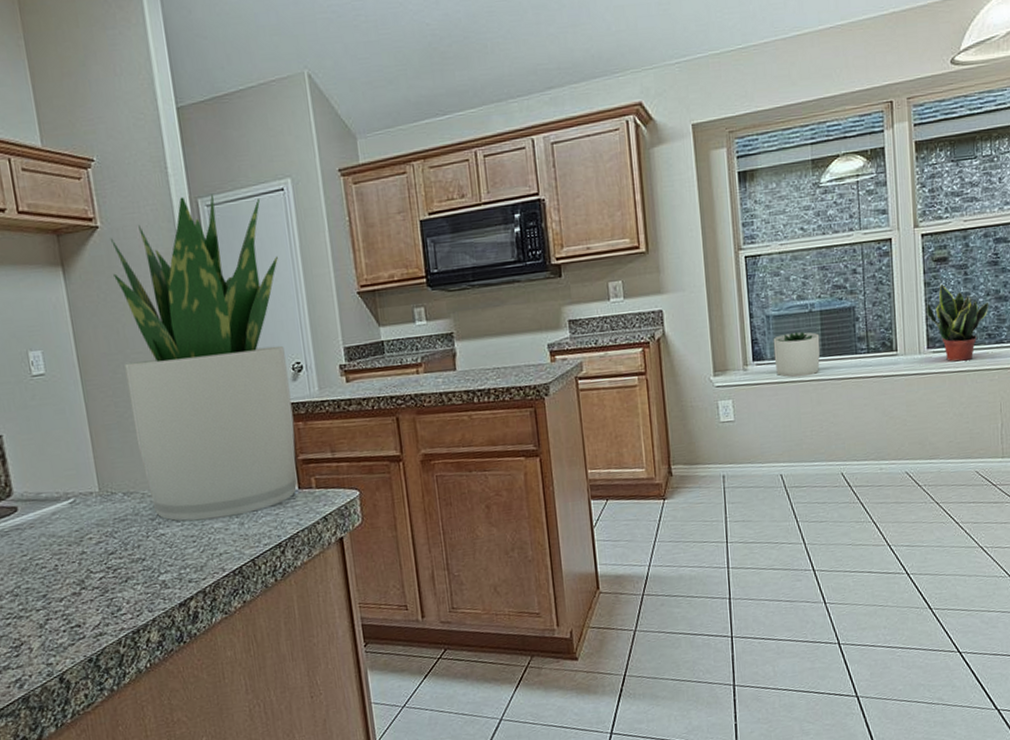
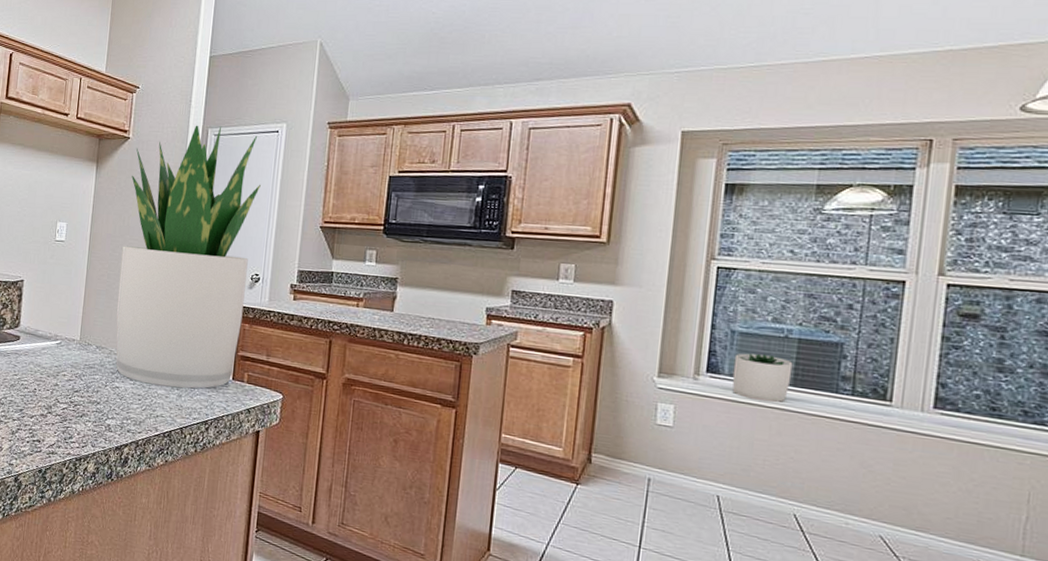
potted plant: present [927,283,989,362] -> none [940,341,1032,434]

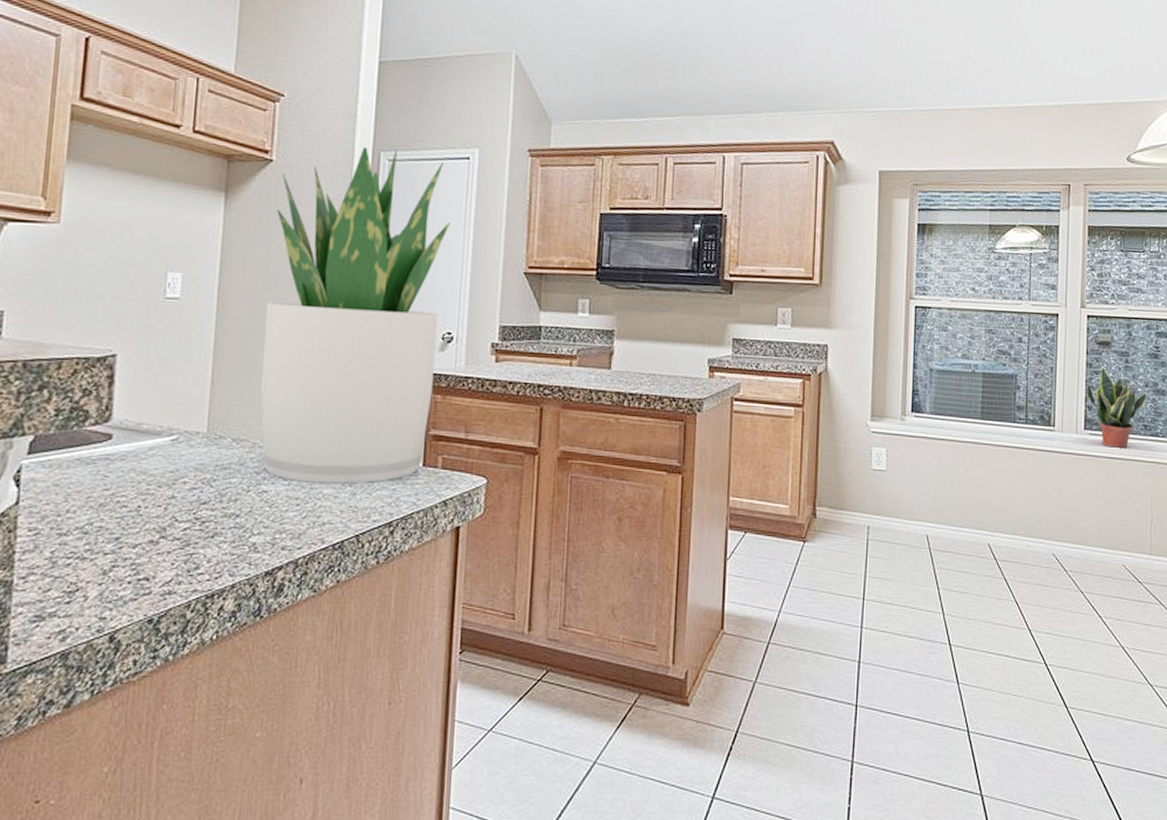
planter: present [732,353,793,403] -> none [933,390,980,437]
potted plant: none [940,341,1032,434] -> present [1087,366,1147,448]

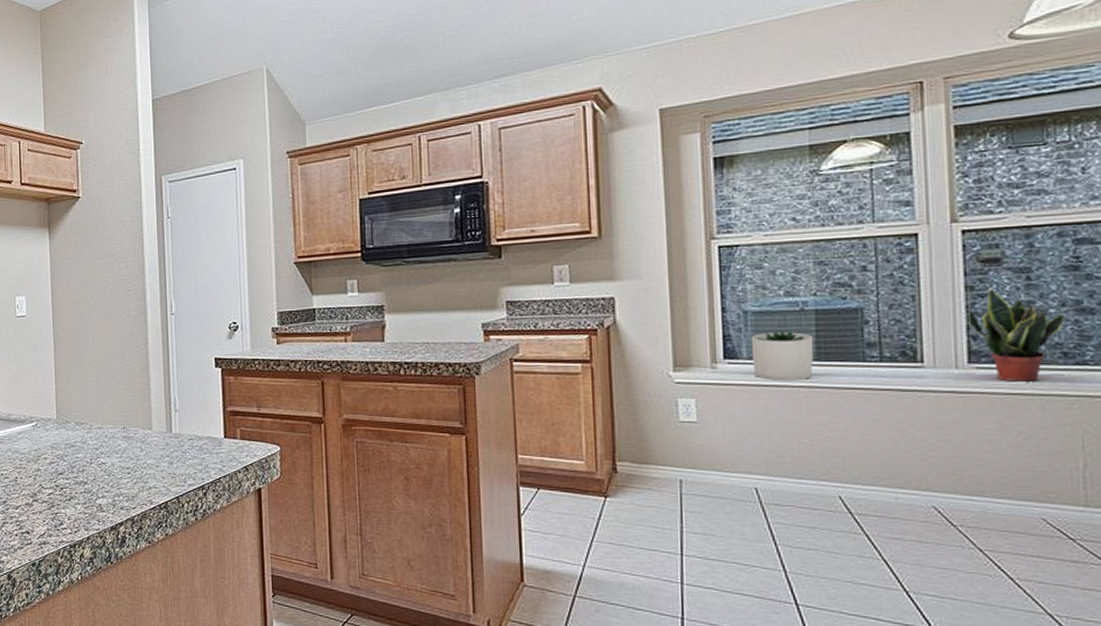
planter: present [260,147,450,484] -> none [88,171,226,455]
planter: none [933,390,980,437] -> present [751,331,814,382]

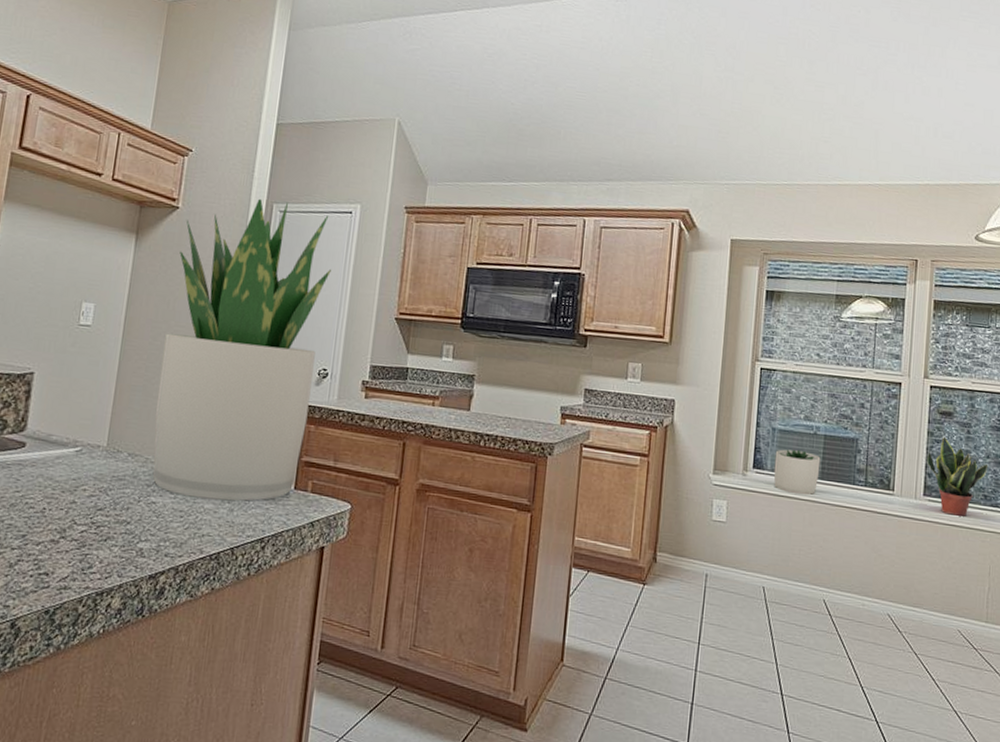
planter: none [88,171,226,455] -> present [152,198,331,502]

